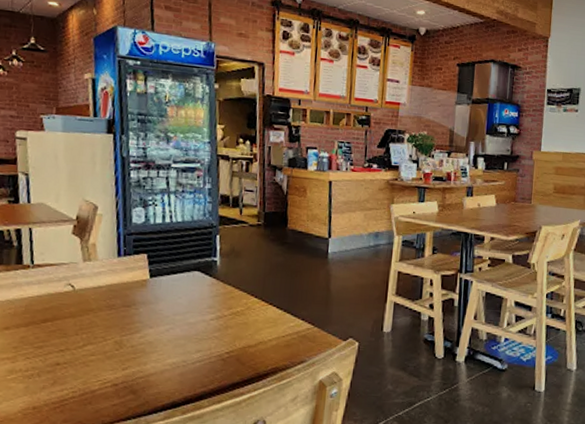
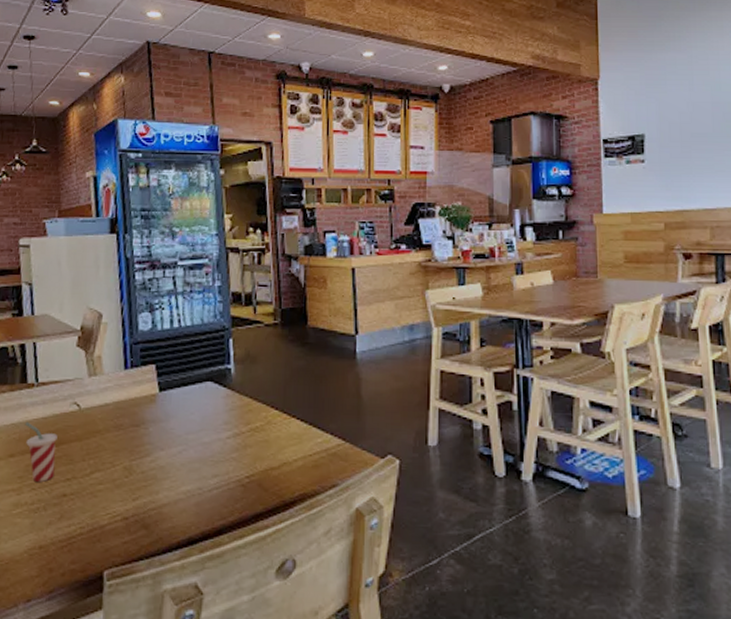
beverage cup: none [20,298,52,352] -> present [25,421,58,482]

